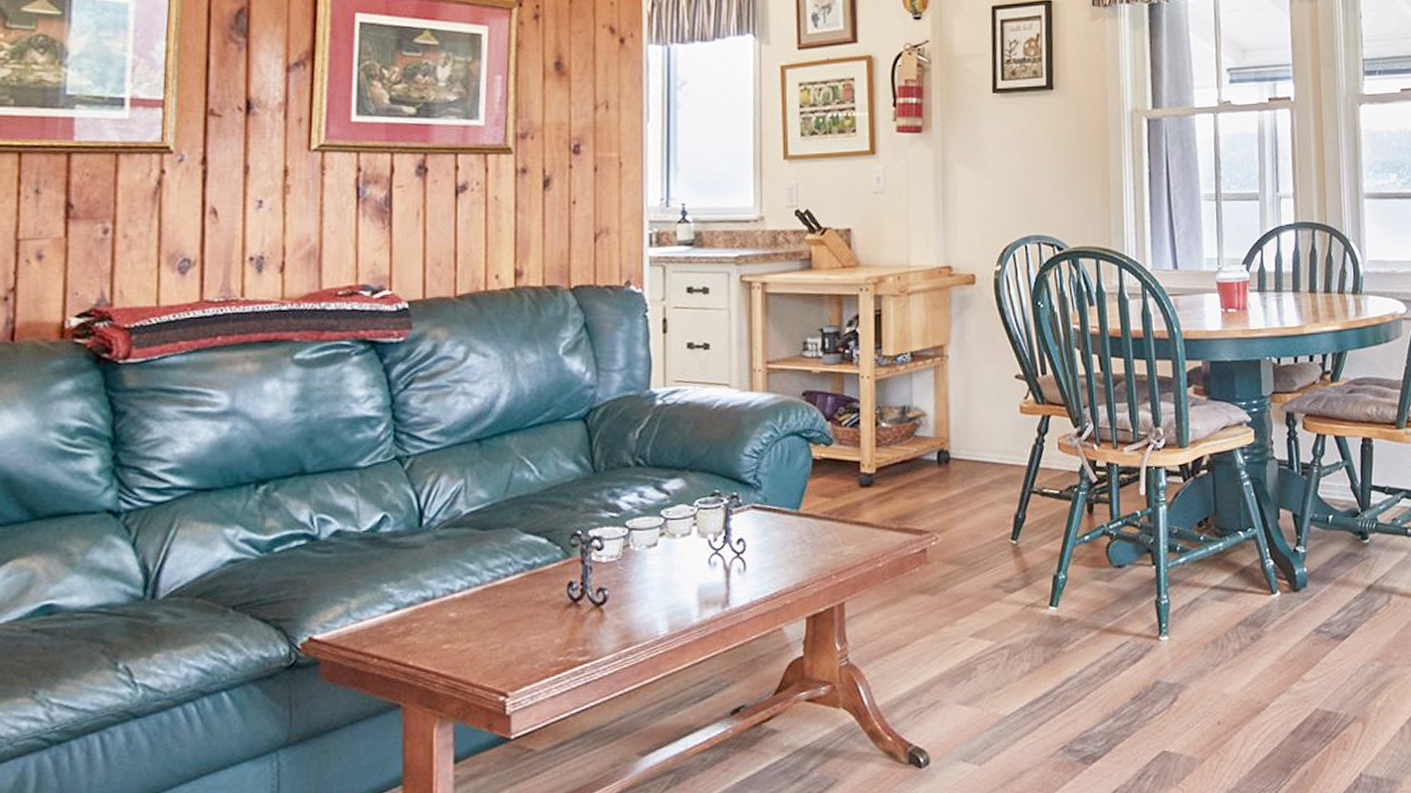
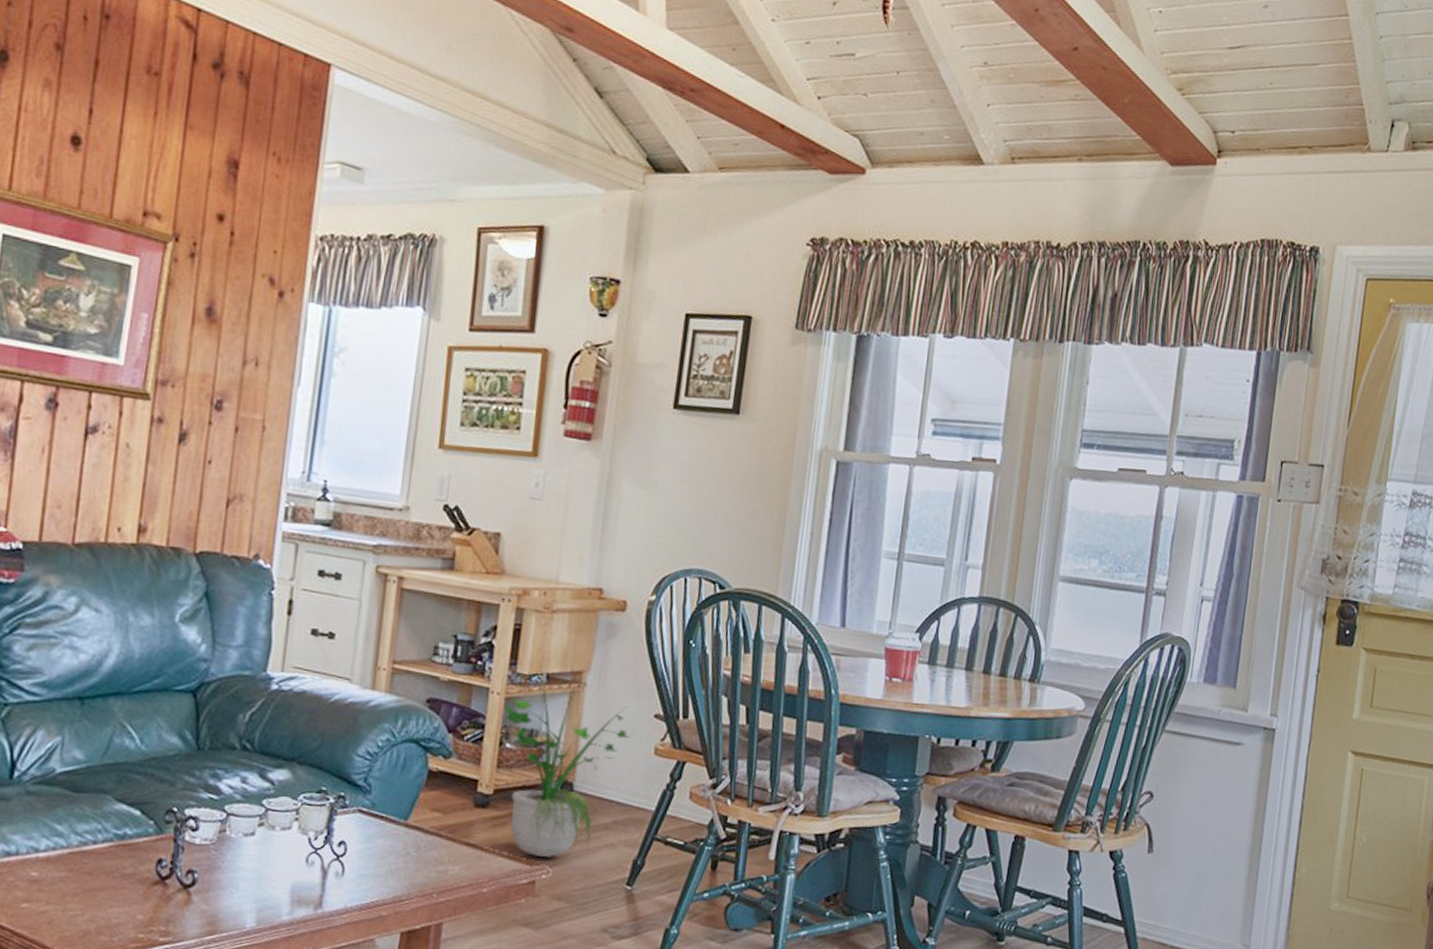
potted plant: none [875,345,995,526] -> present [504,665,630,859]

